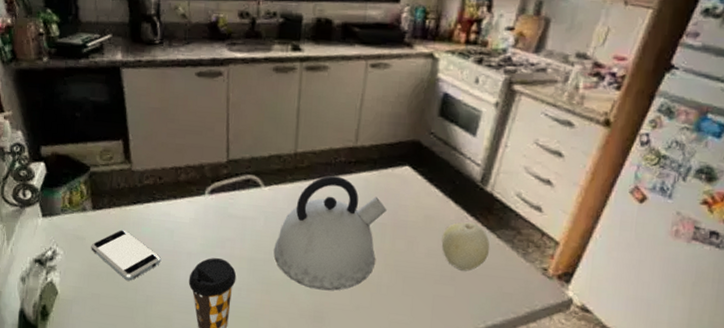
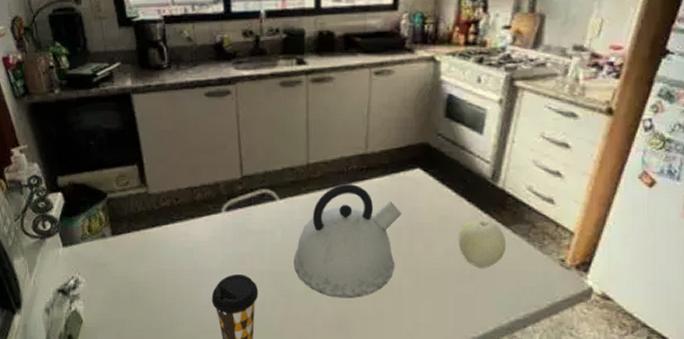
smartphone: present [91,229,161,281] -> none [113,253,182,304]

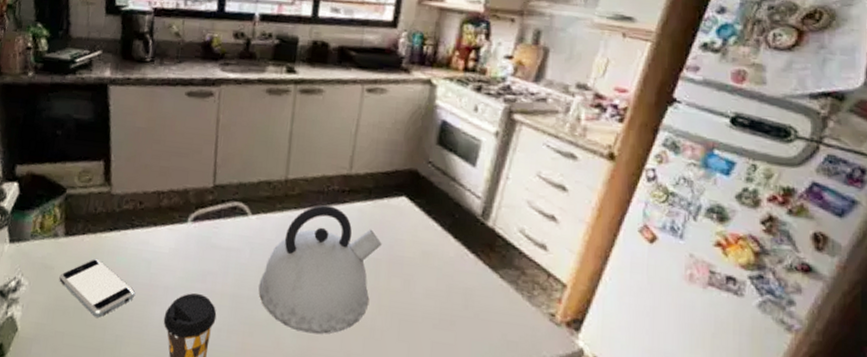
smartphone: none [113,253,182,304] -> present [59,259,135,318]
fruit: present [458,219,507,268] -> none [440,259,493,315]

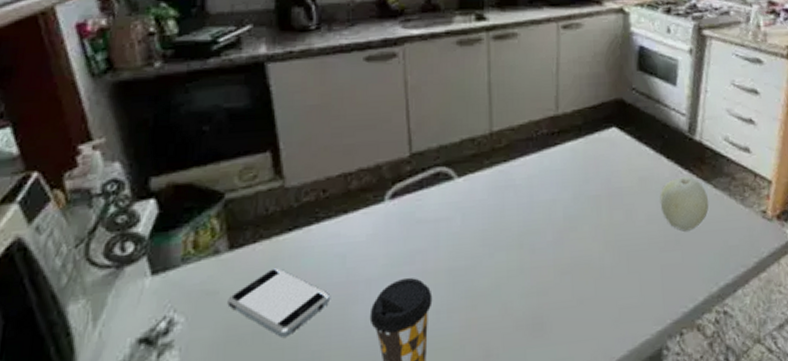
kettle: present [258,205,382,335] -> none [476,151,599,291]
fruit: none [440,259,493,315] -> present [660,176,709,231]

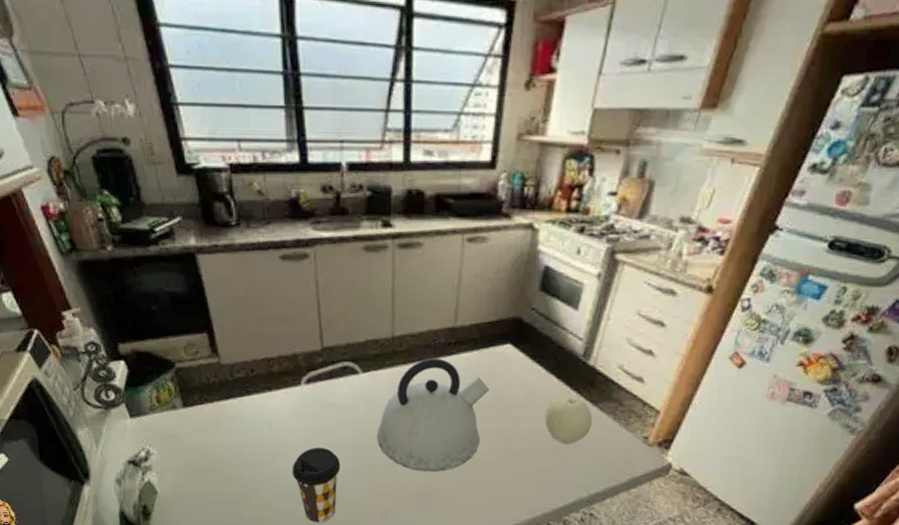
smartphone: present [227,268,330,337] -> none [186,425,261,476]
kettle: none [476,151,599,291] -> present [377,358,490,472]

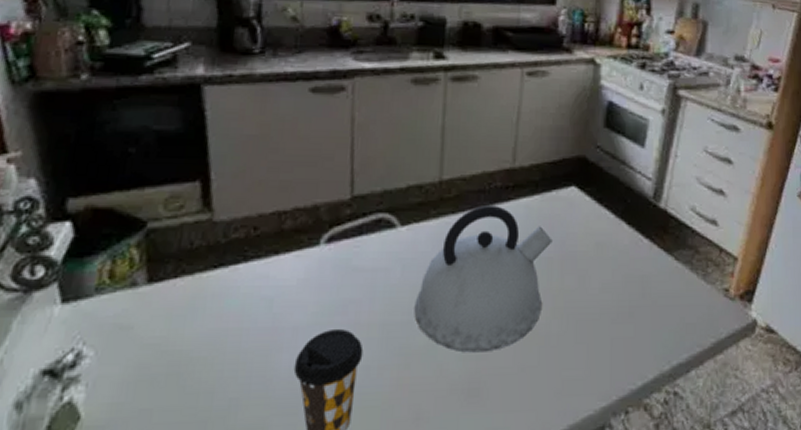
fruit: present [545,397,593,444] -> none [616,246,669,304]

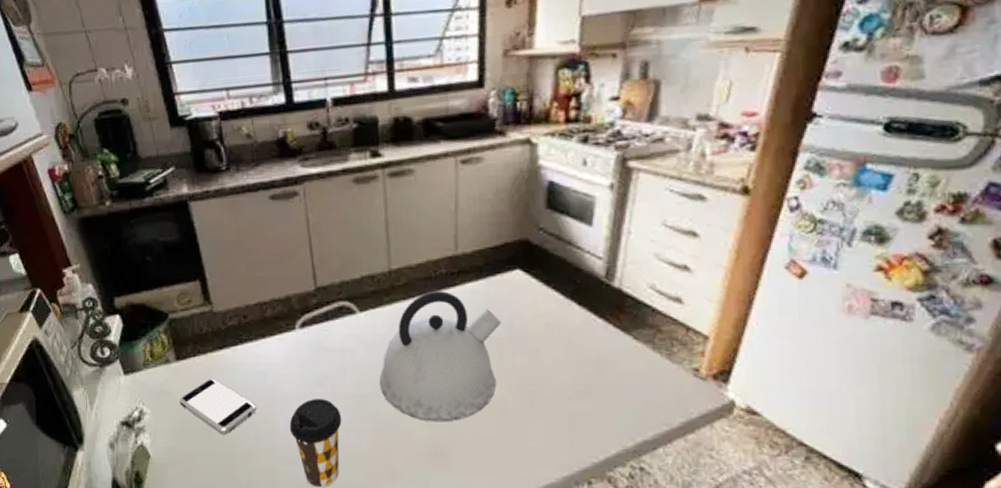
smartphone: none [141,307,253,381] -> present [179,379,256,435]

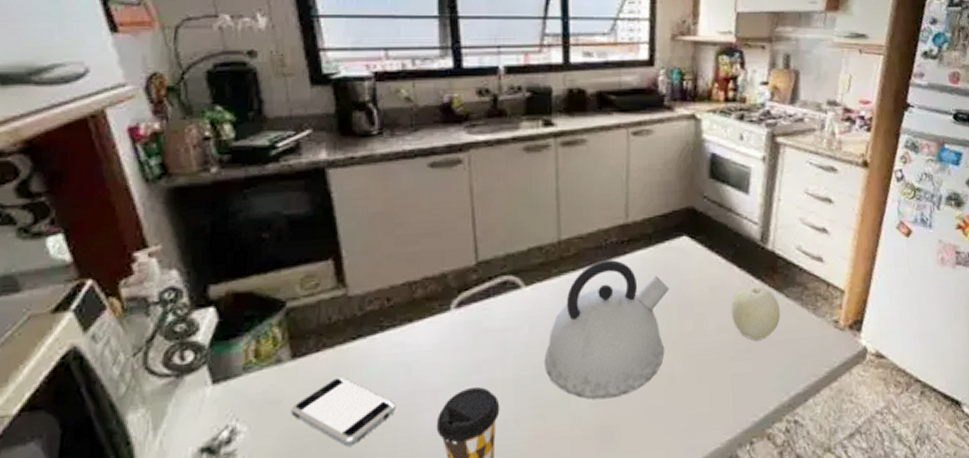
fruit: none [569,325,628,382] -> present [731,286,781,341]

